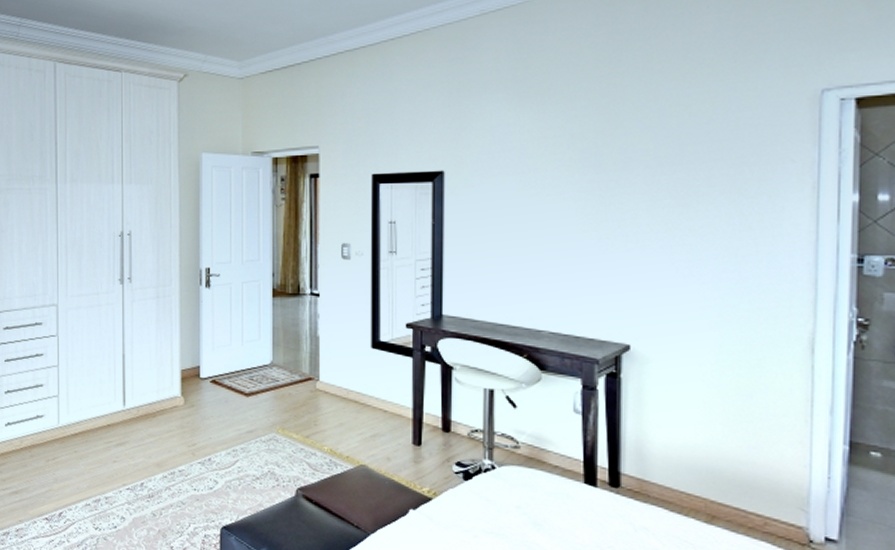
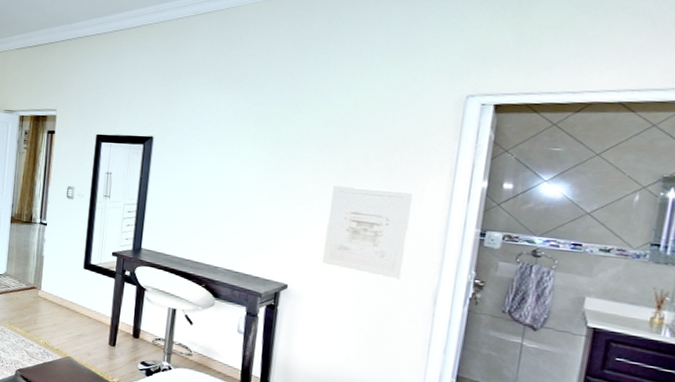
wall art: none [670,215,770,326] -> present [322,185,413,280]

